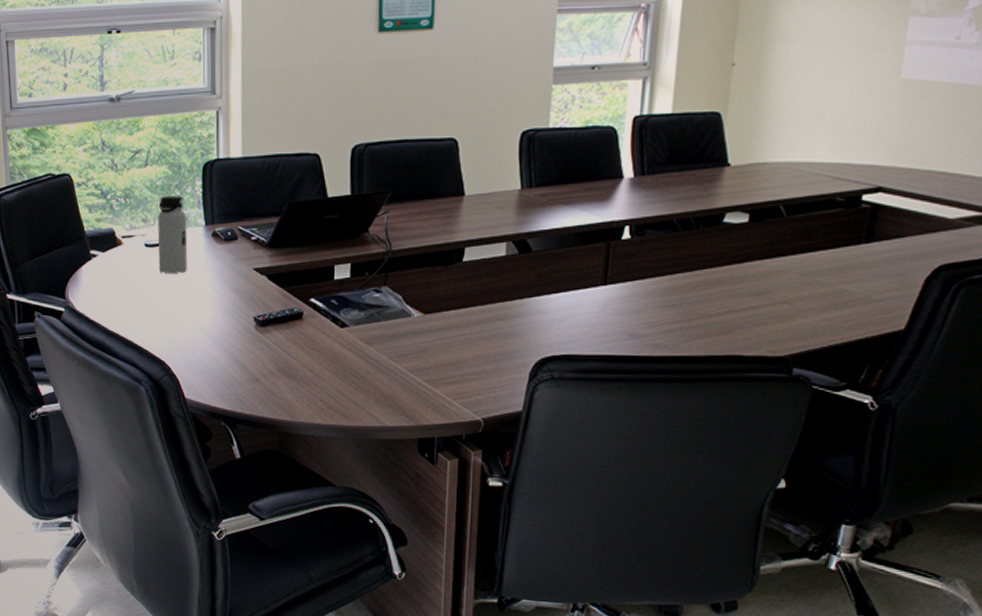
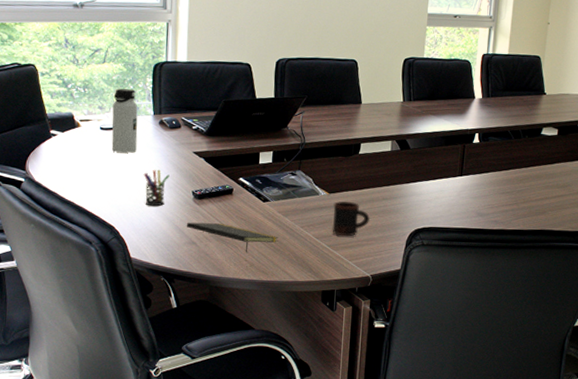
pen holder: none [196,291,226,337] -> present [143,169,170,207]
notepad: none [248,354,361,391] -> present [186,222,279,252]
mug: none [429,324,480,369] -> present [332,201,371,237]

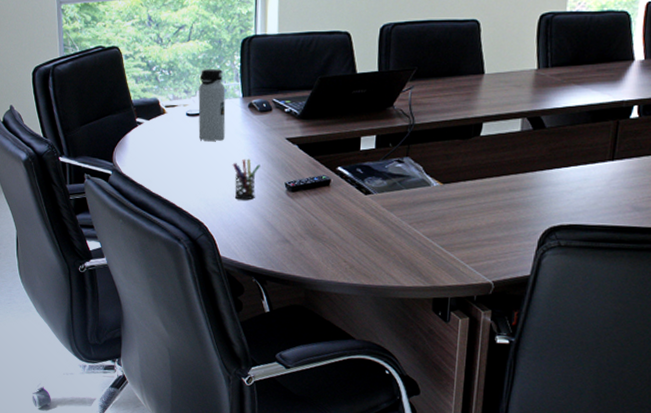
notepad: present [186,222,279,252] -> none [279,217,382,252]
mug: present [332,201,371,237] -> none [446,193,494,235]

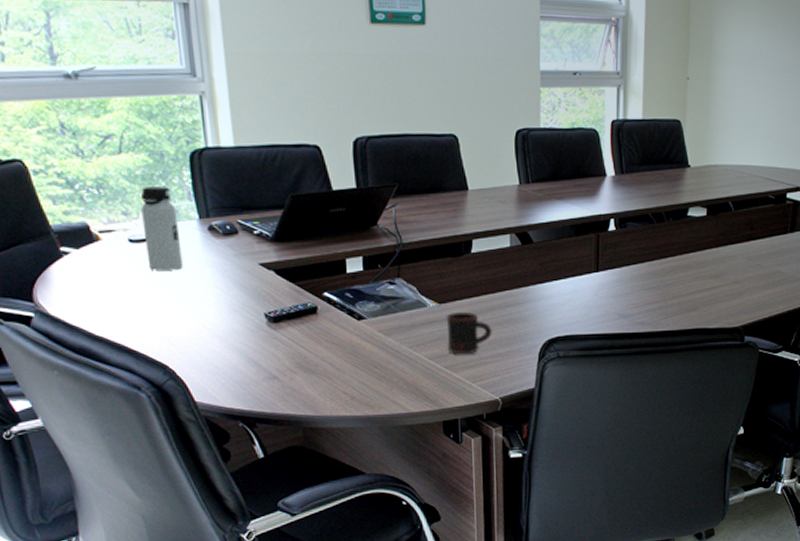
pen holder: present [232,158,260,200] -> none [196,289,232,336]
mug: none [446,193,494,235] -> present [446,313,493,355]

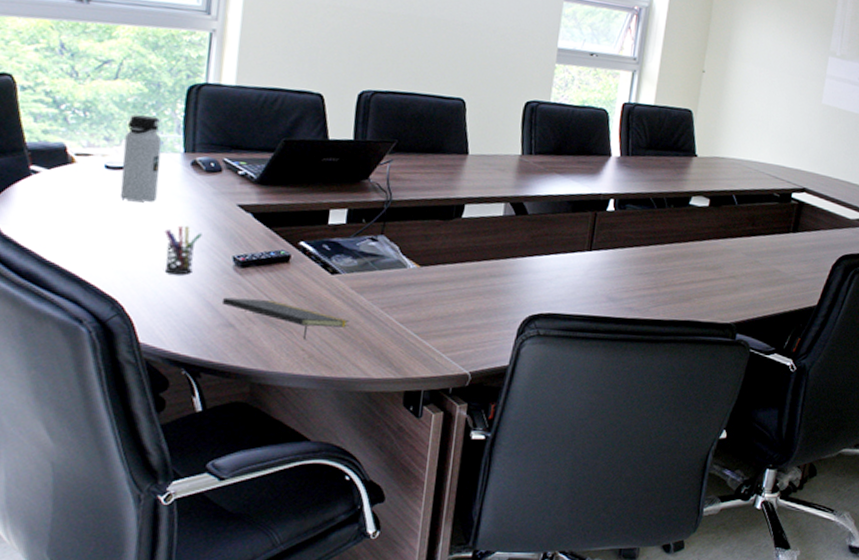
pen holder: none [196,289,232,336] -> present [164,225,202,275]
notepad: none [262,350,382,383] -> present [221,297,349,339]
mug: present [446,313,493,355] -> none [421,277,473,323]

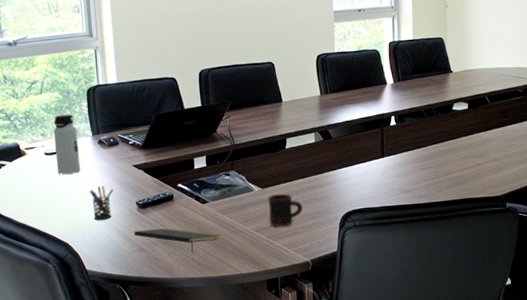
mug: none [421,277,473,323] -> present [268,194,304,227]

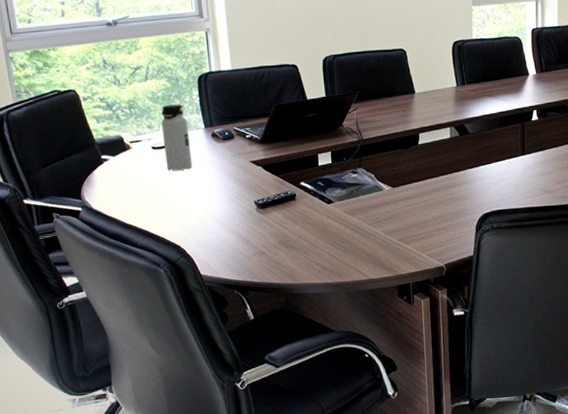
pen holder: present [89,185,113,220] -> none [202,183,229,221]
notepad: present [134,228,221,252] -> none [252,230,348,256]
mug: present [268,194,304,227] -> none [399,194,438,229]

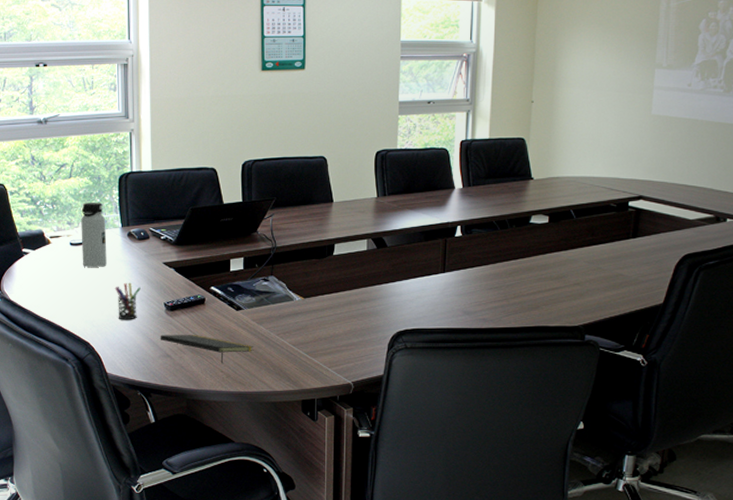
pen holder: none [202,183,229,221] -> present [115,282,141,320]
notepad: none [252,230,348,256] -> present [160,334,254,363]

